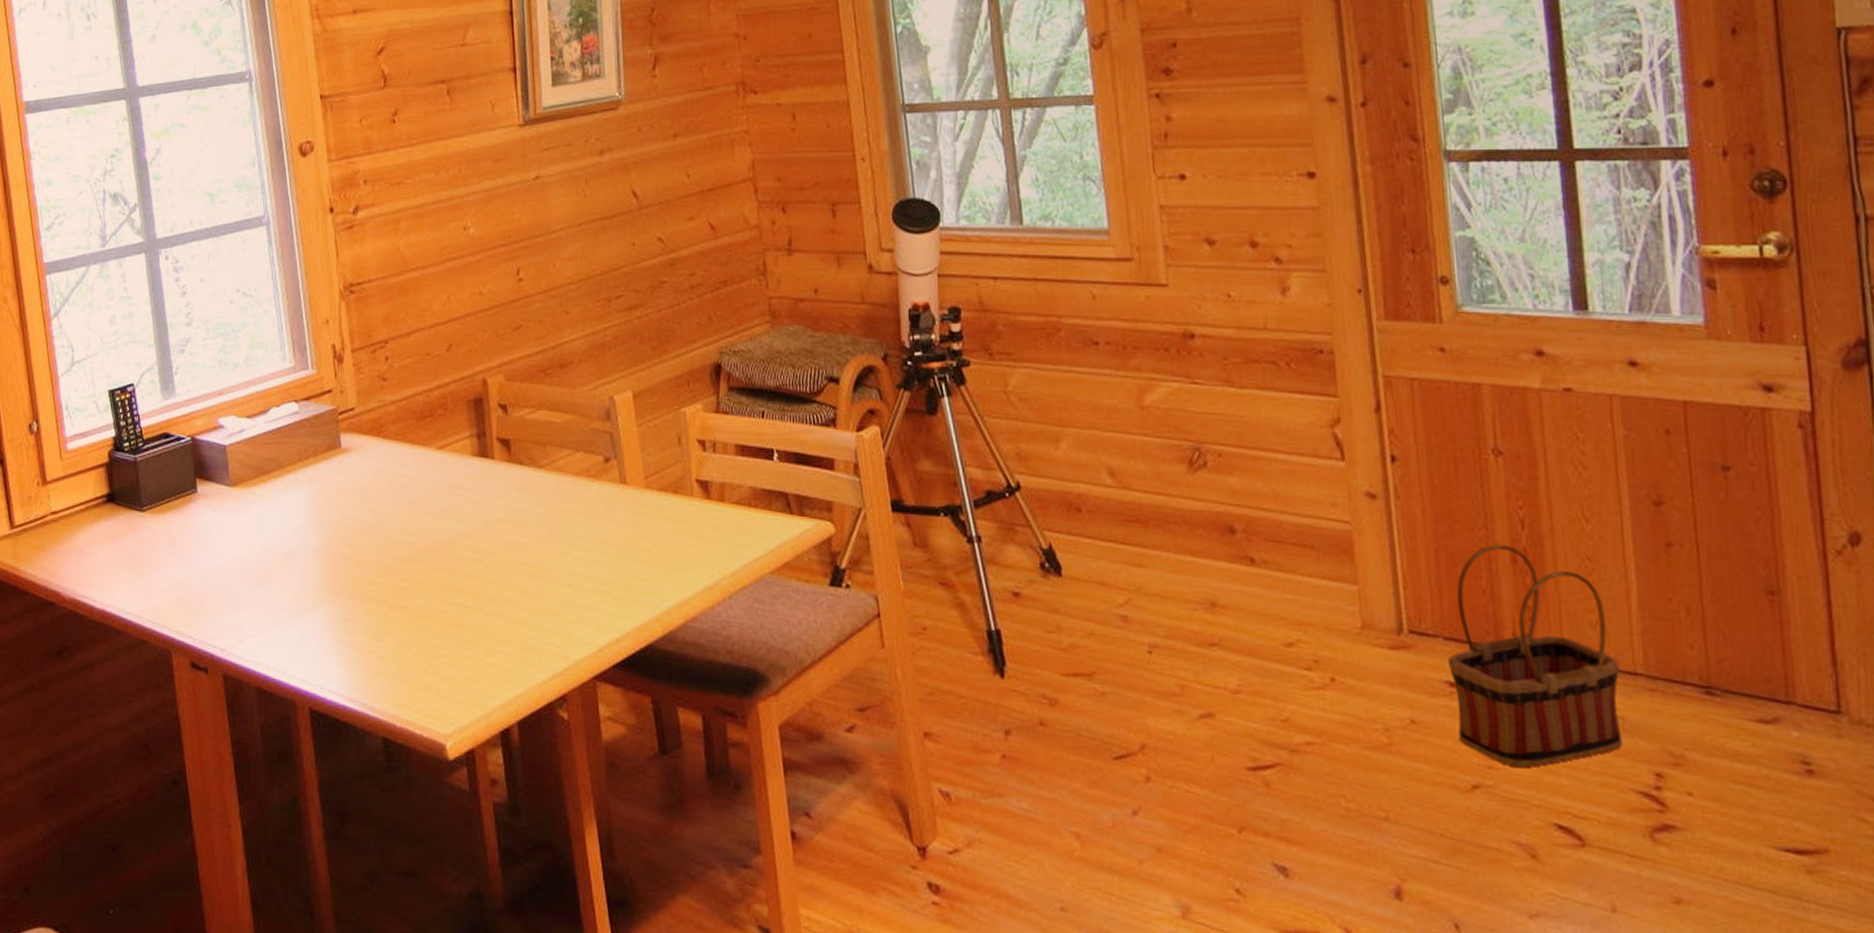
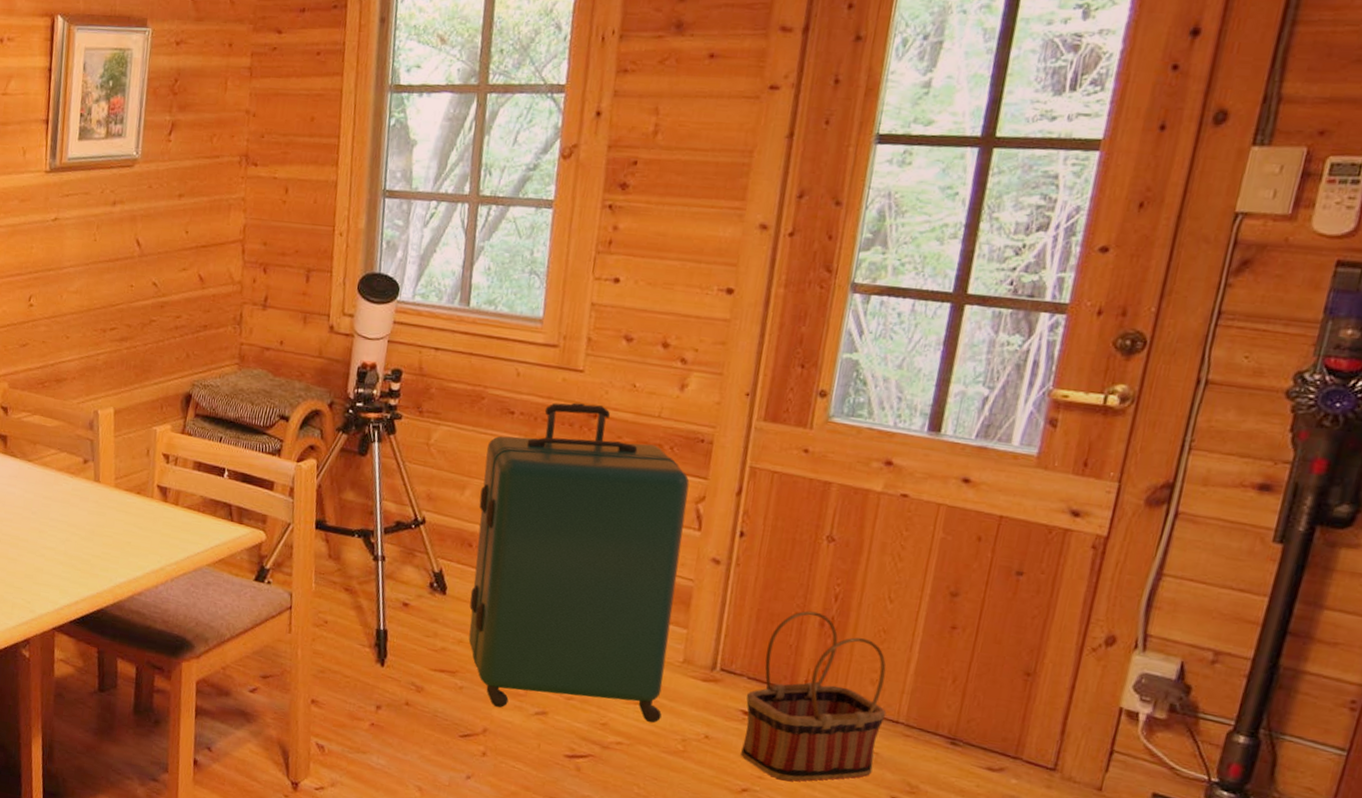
suitcase: none [1075,323,1352,715] -> present [468,402,690,723]

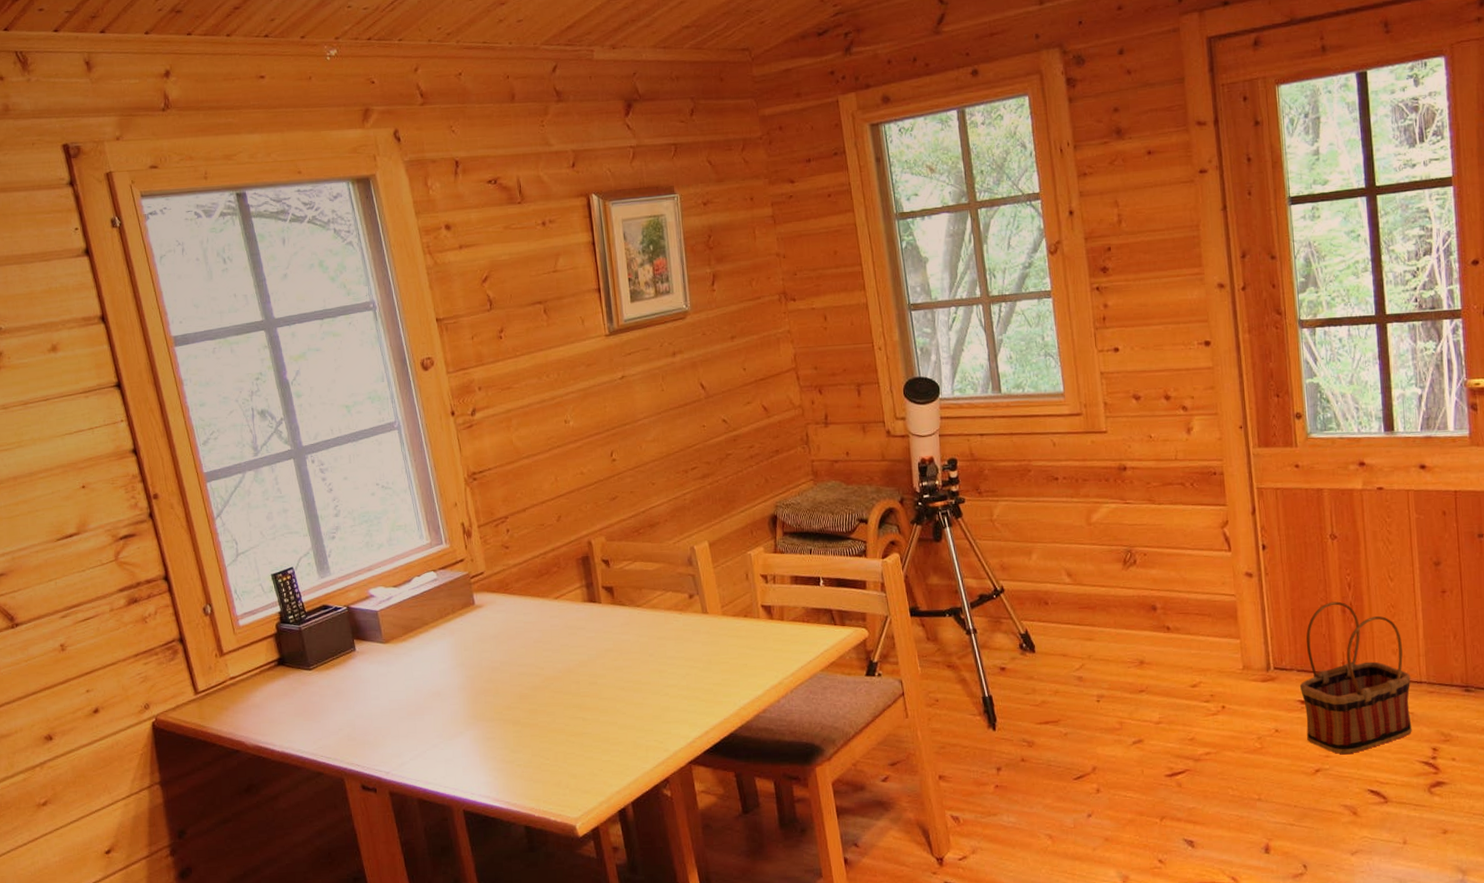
suitcase: present [468,402,690,723] -> none [1041,459,1237,746]

